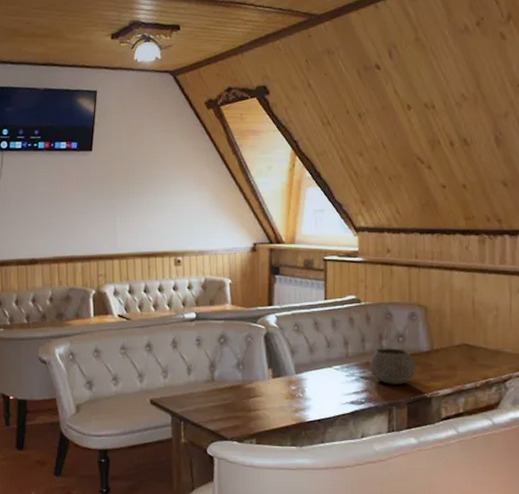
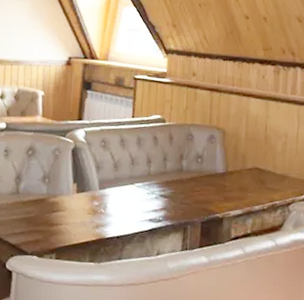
bowl: present [369,348,415,385] -> none [169,168,211,204]

